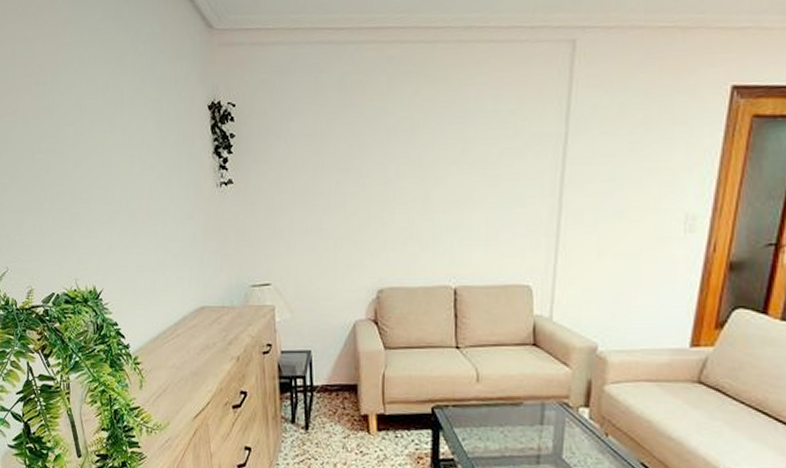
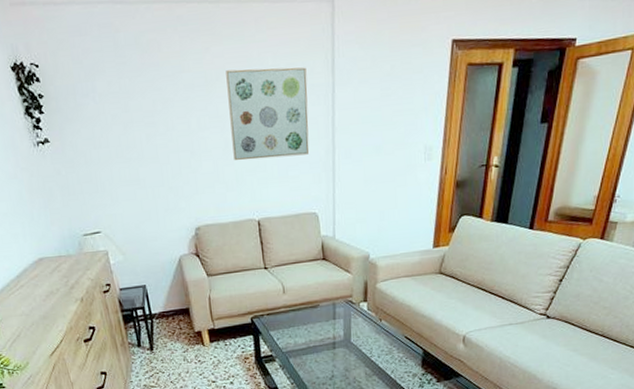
wall art: none [433,113,533,217] -> present [226,67,310,161]

